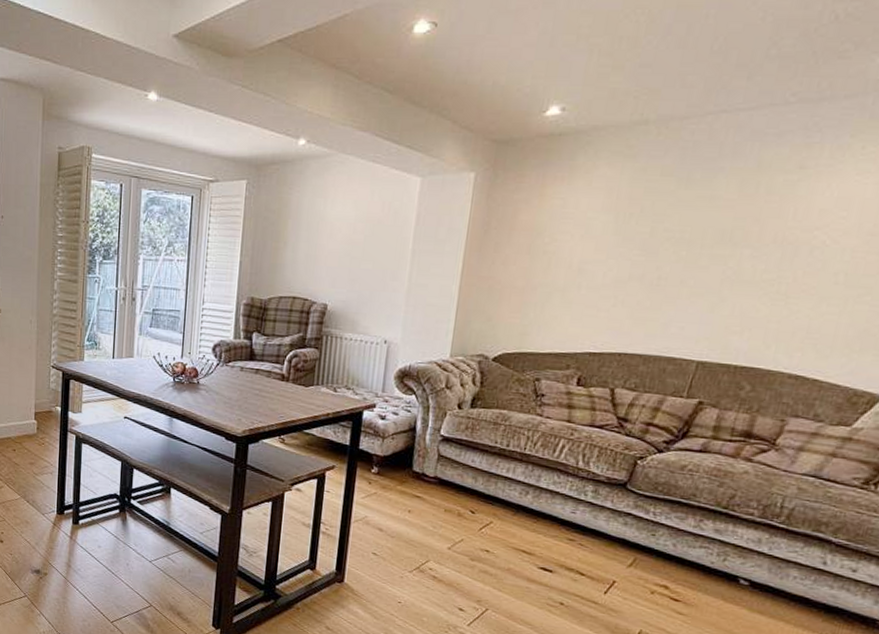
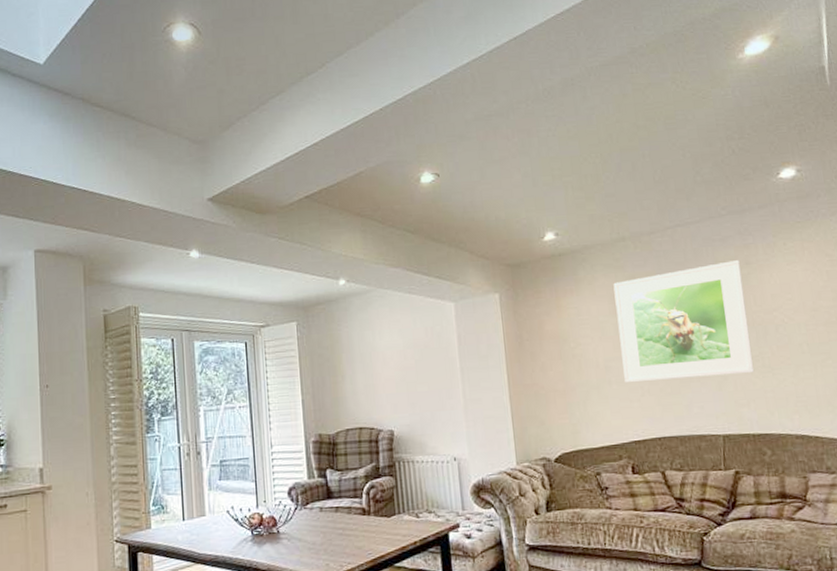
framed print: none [597,161,792,299] -> present [613,259,755,383]

